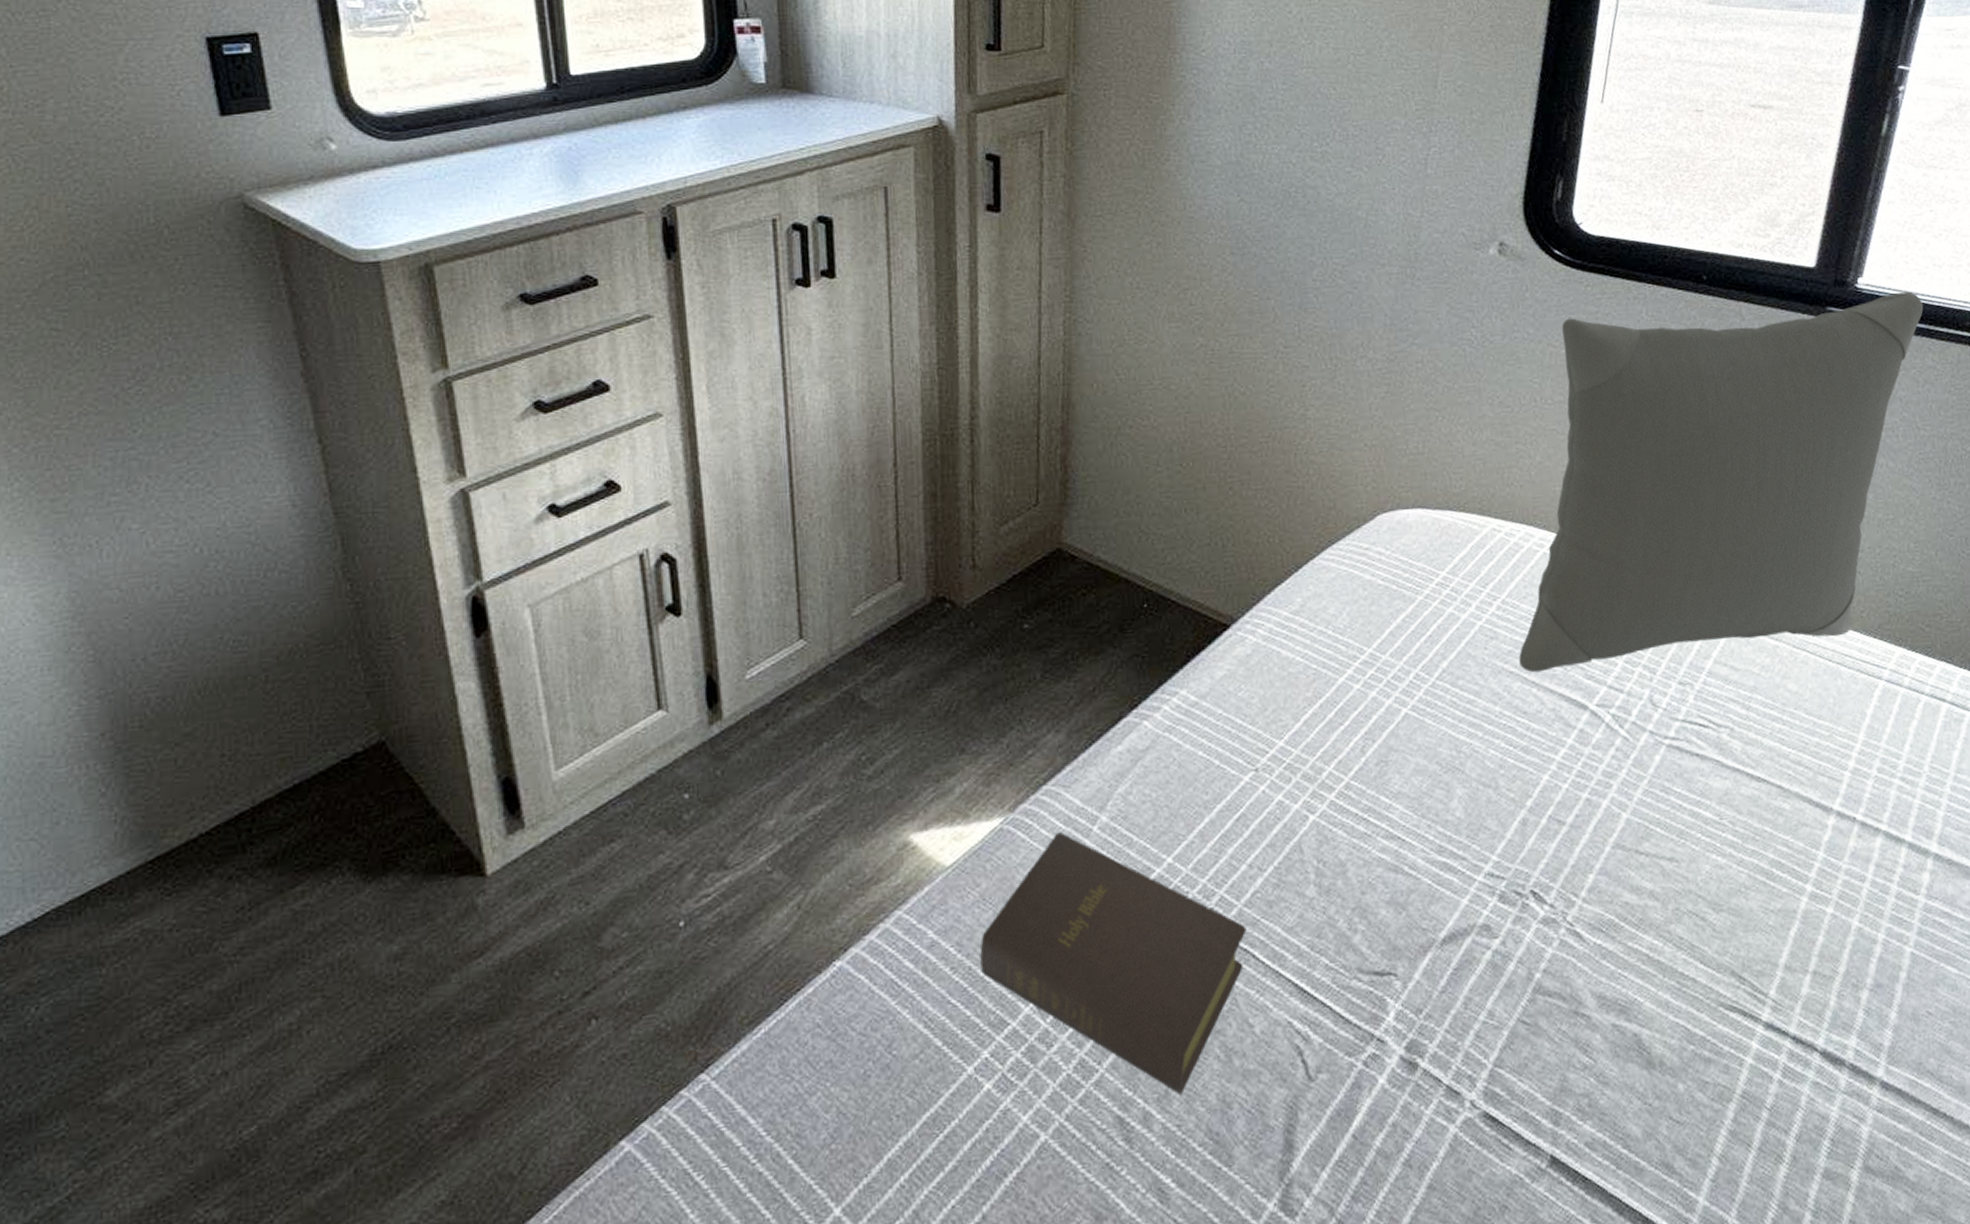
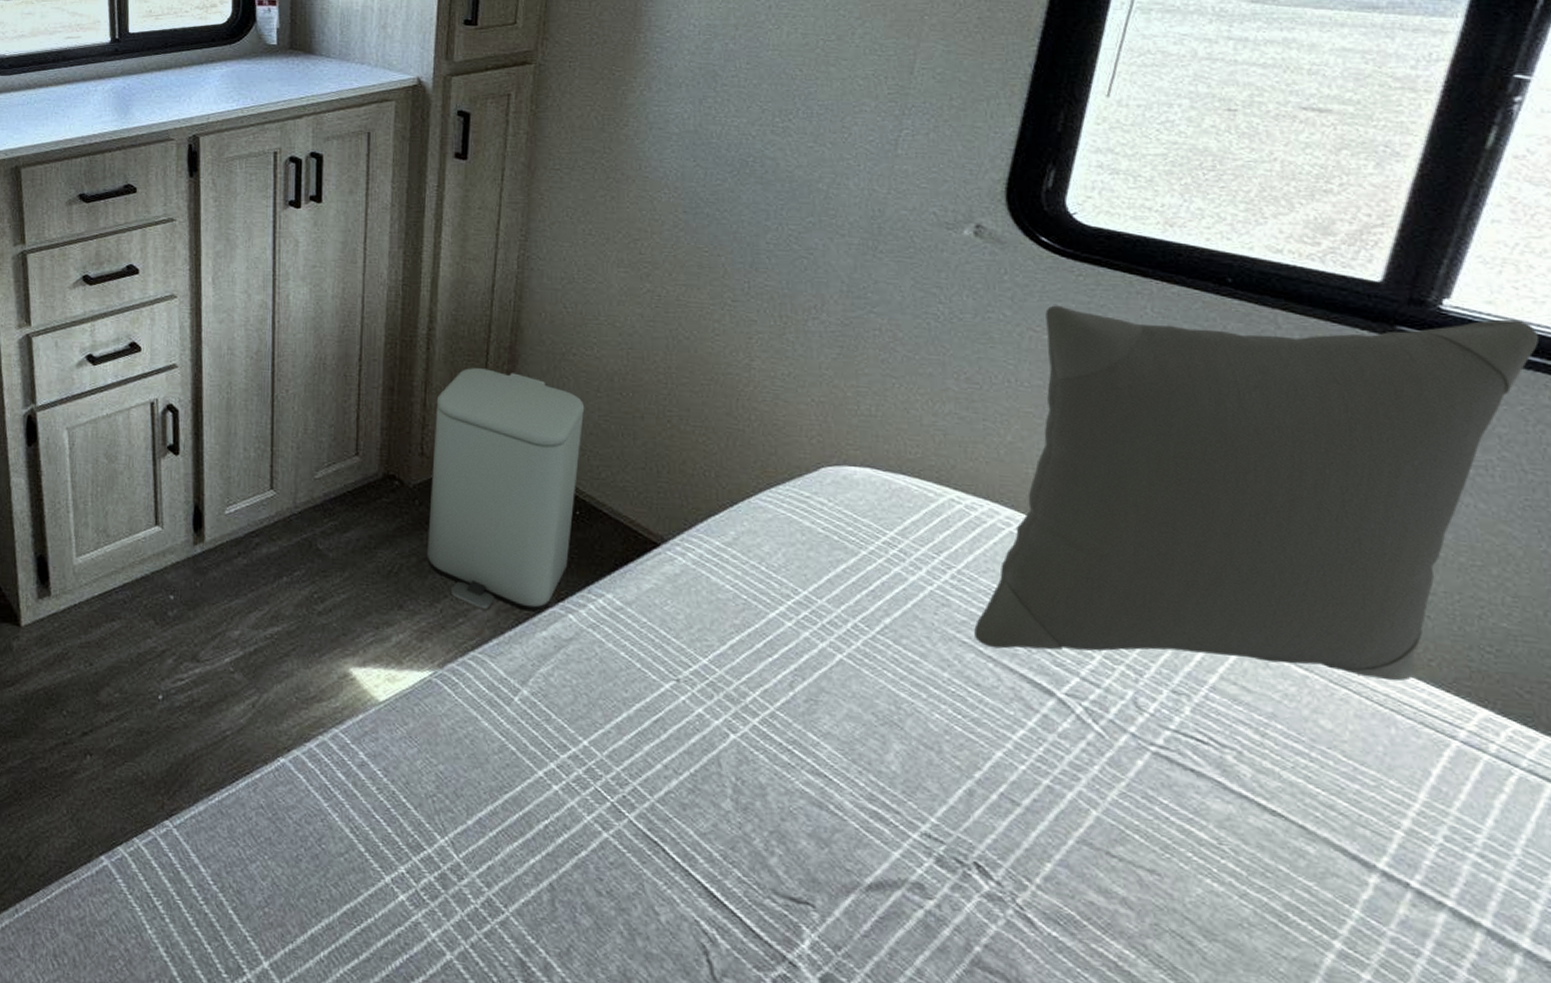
bible: present [980,832,1247,1095] -> none [403,695,658,956]
pedal bin: none [985,456,1146,736] -> present [426,368,585,612]

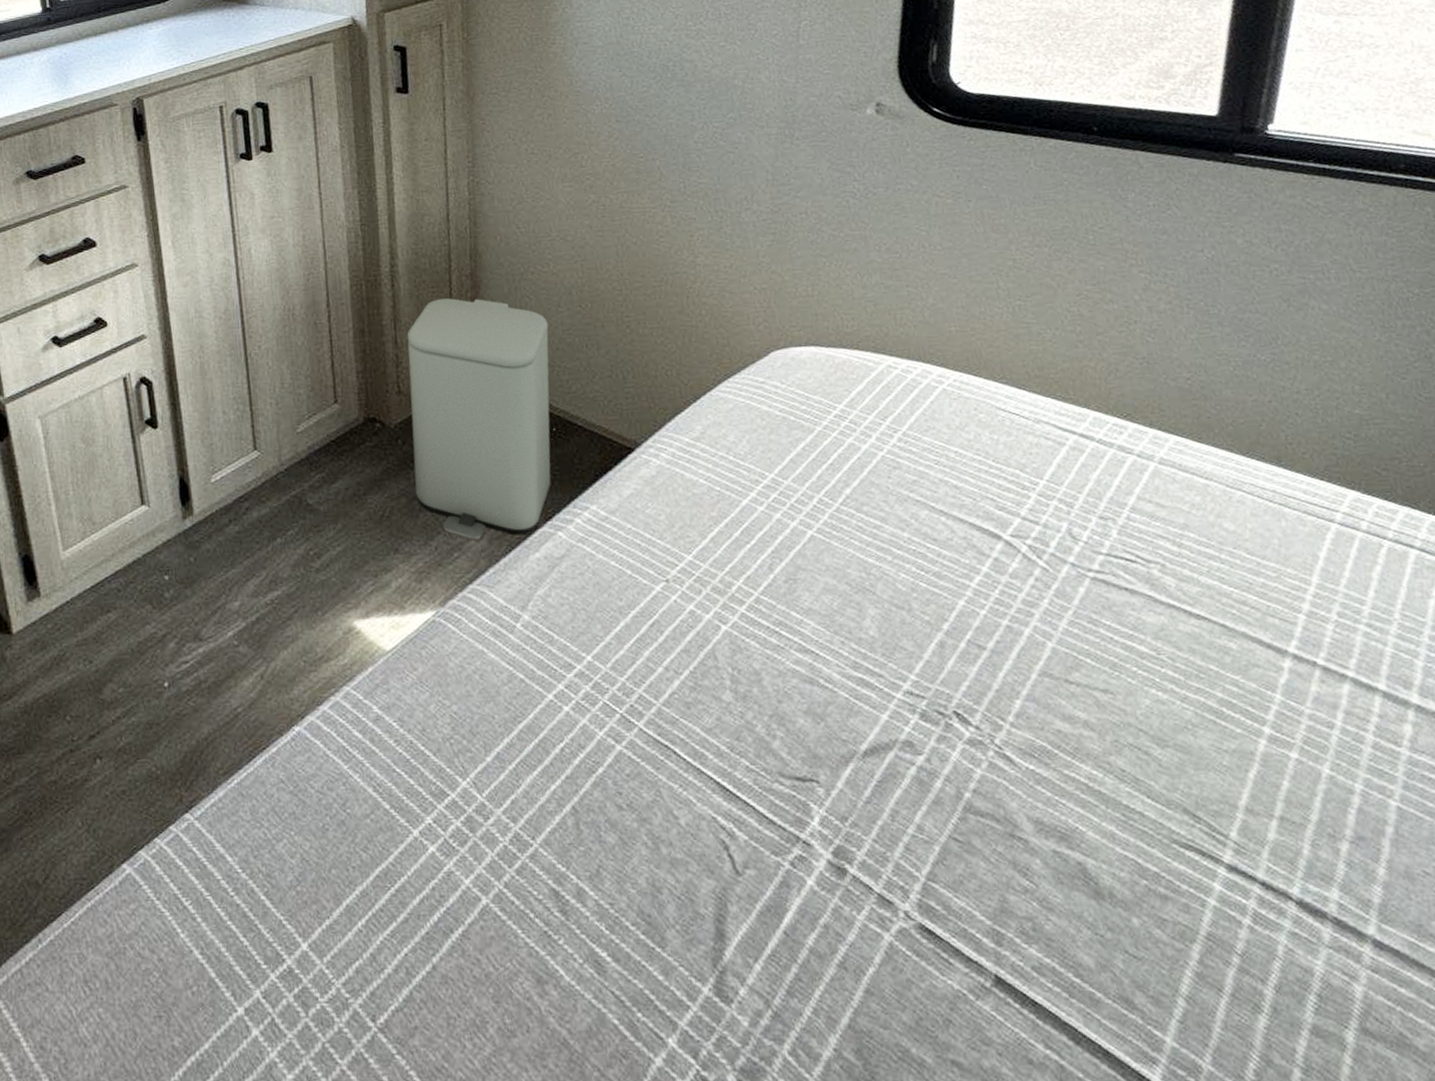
pillow: present [974,305,1540,682] -> none [924,135,1348,502]

